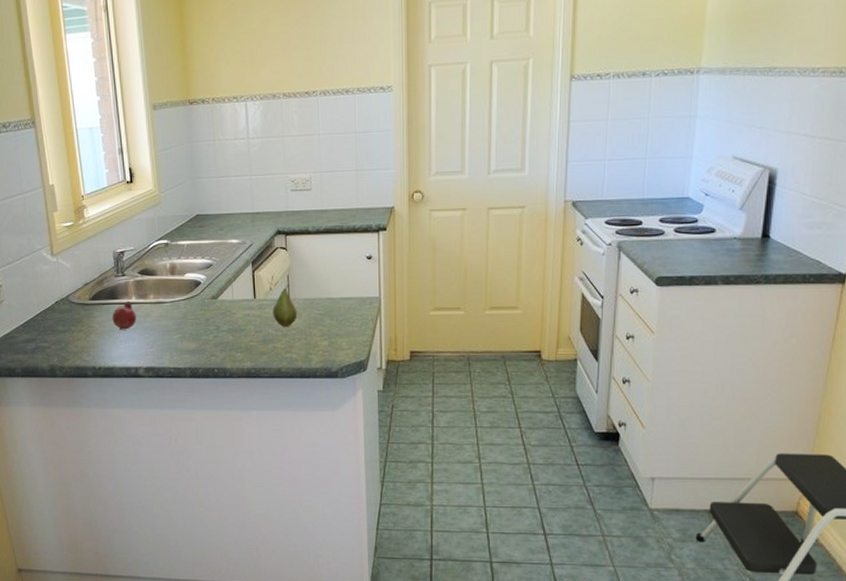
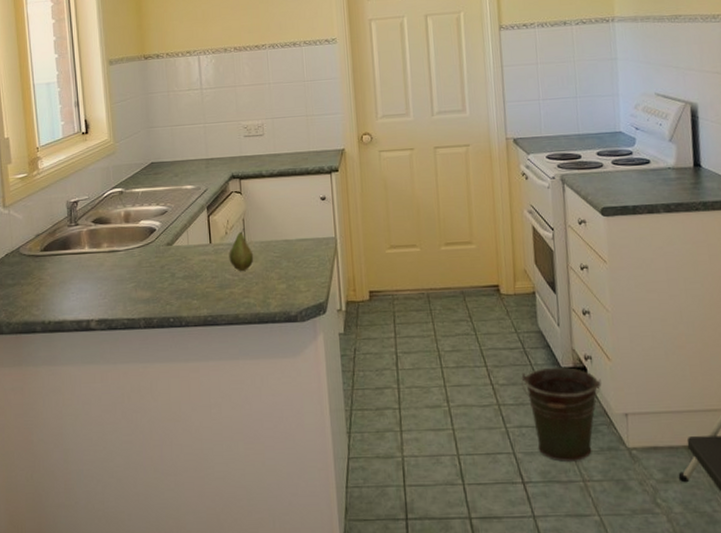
fruit: present [112,301,136,330] -> none [64,250,89,281]
bucket: none [553,431,632,518] -> present [521,367,602,462]

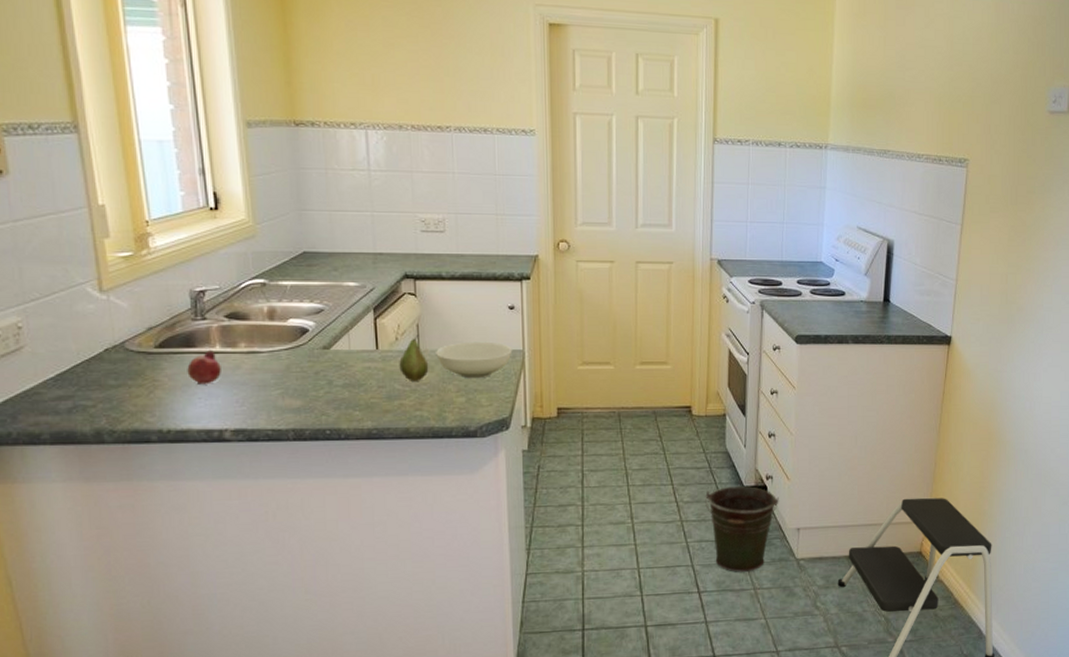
fruit: none [64,250,89,281] -> present [187,349,221,385]
bowl: none [259,231,326,267] -> present [436,341,512,379]

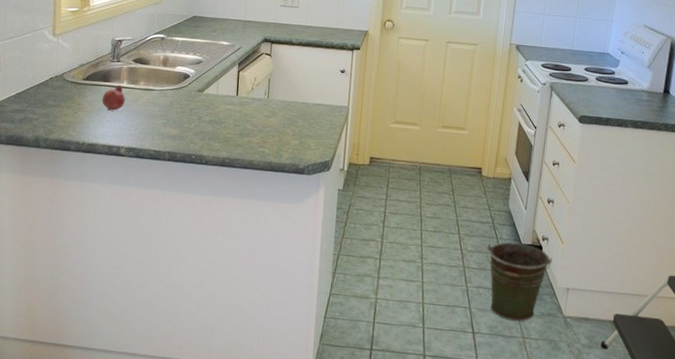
fruit: present [399,335,429,381] -> none [252,87,274,124]
bowl: present [436,341,512,379] -> none [280,96,340,127]

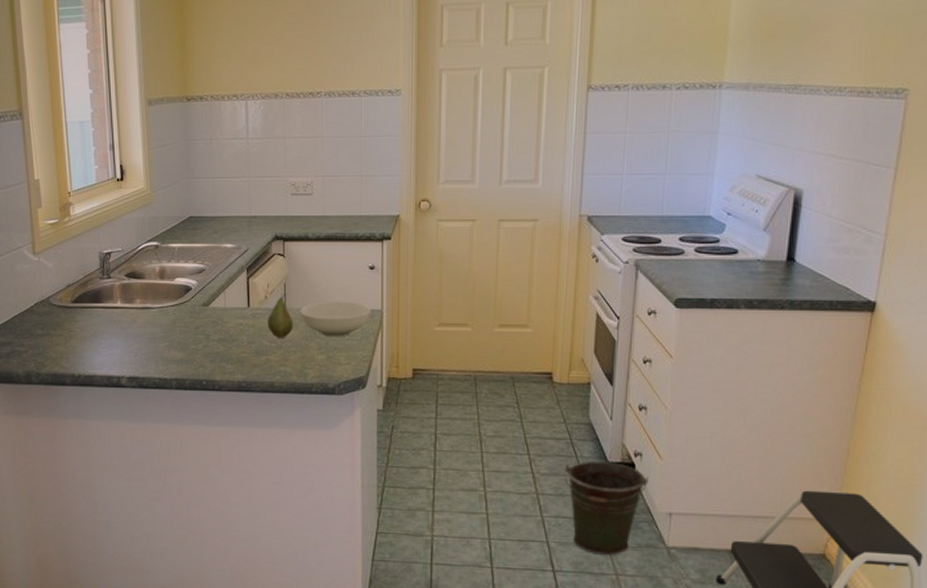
fruit: present [102,84,125,111] -> none [95,305,121,336]
fruit: none [252,87,274,124] -> present [267,294,294,338]
bowl: none [280,96,340,127] -> present [300,301,371,337]

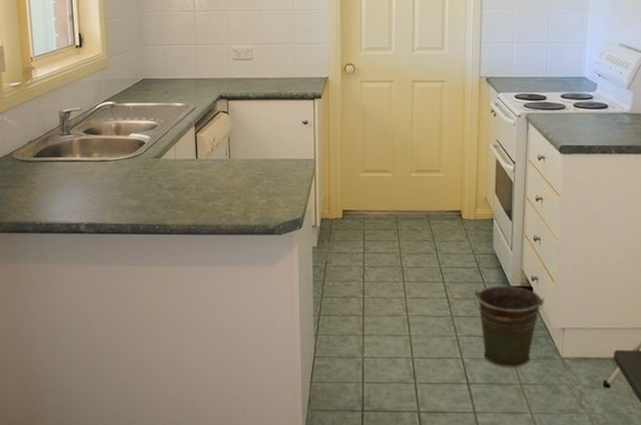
fruit: present [267,294,294,338] -> none [214,146,237,185]
bowl: present [300,301,371,337] -> none [243,152,306,184]

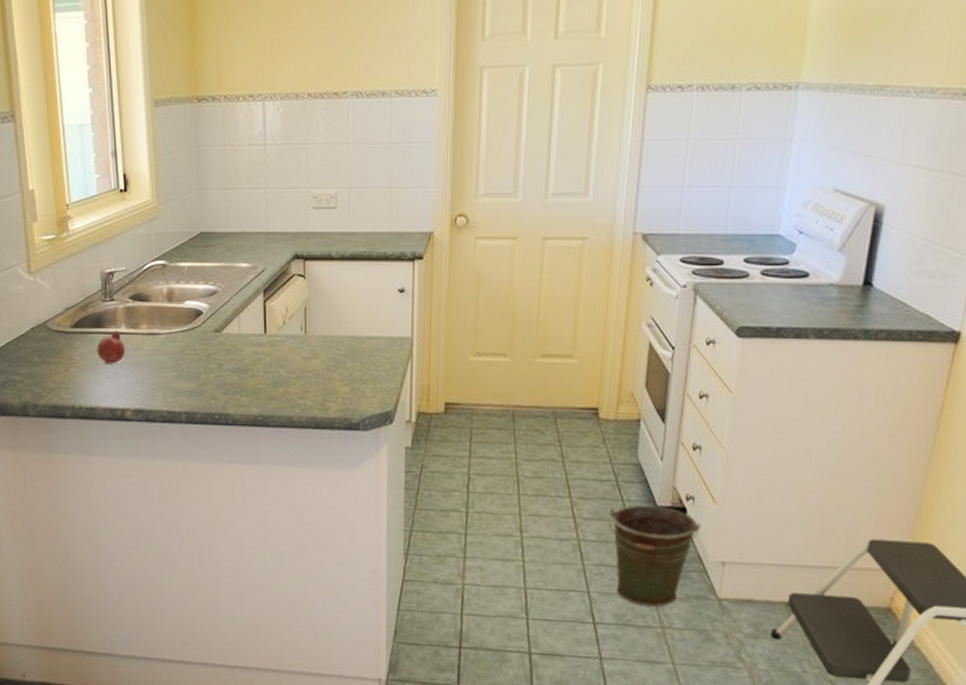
fruit: none [55,158,80,187] -> present [97,330,125,364]

